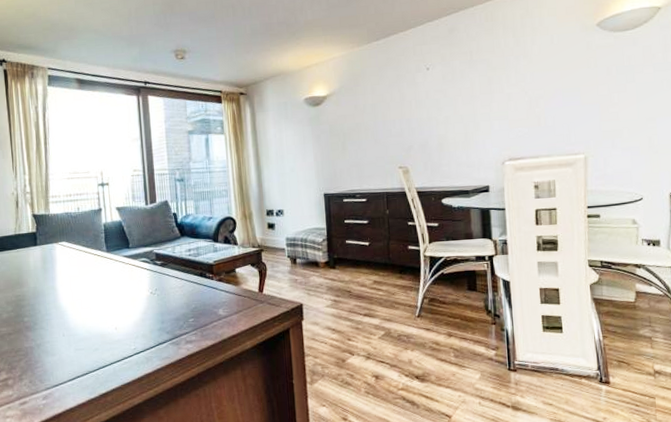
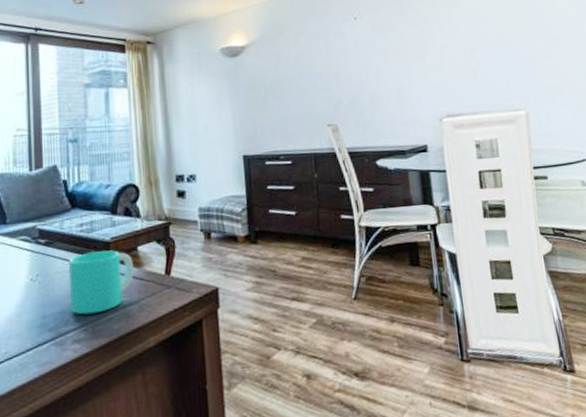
cup: none [180,271,233,322] -> present [68,250,134,315]

